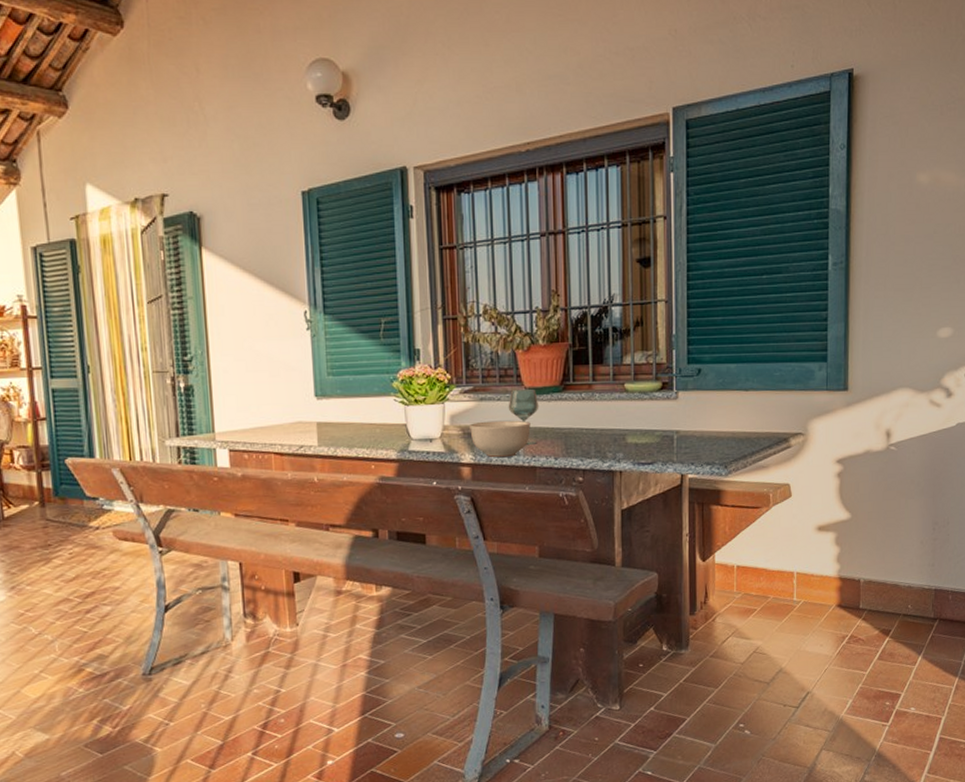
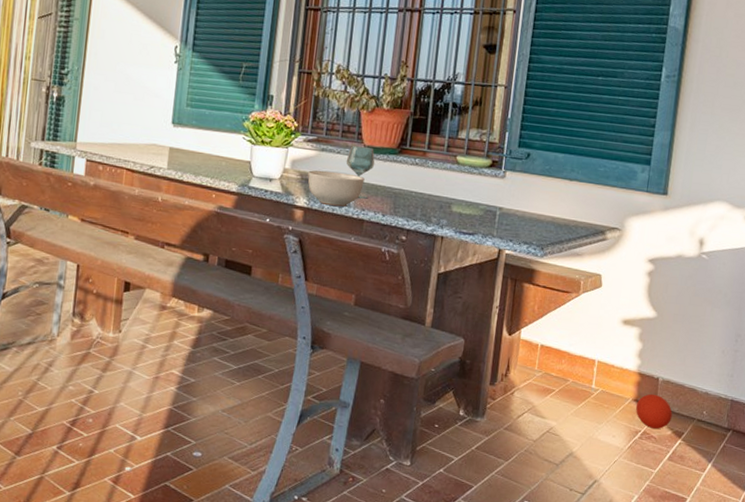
ball: none [840,596,878,631] -> present [635,393,673,429]

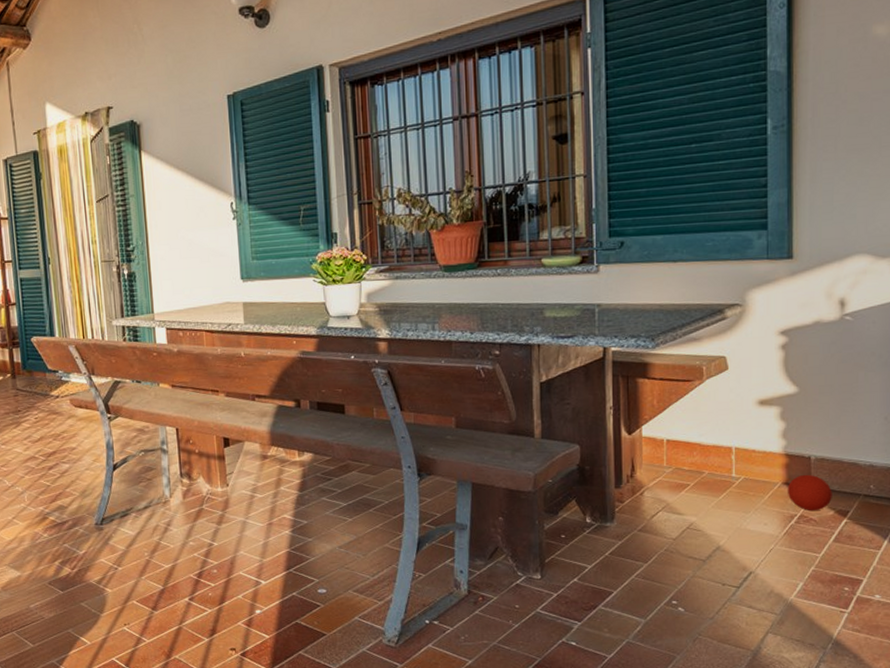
bowl: present [307,170,365,207] -> none [386,296,446,333]
wine glass: present [346,145,375,199] -> none [423,266,454,320]

